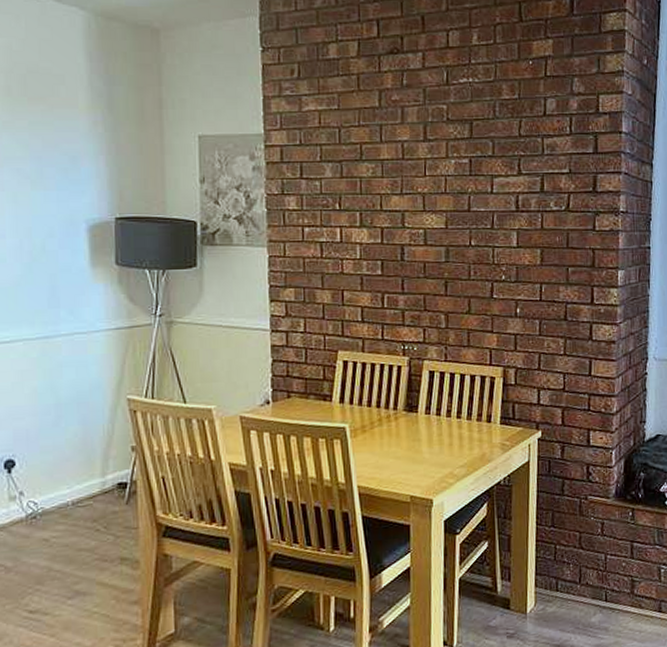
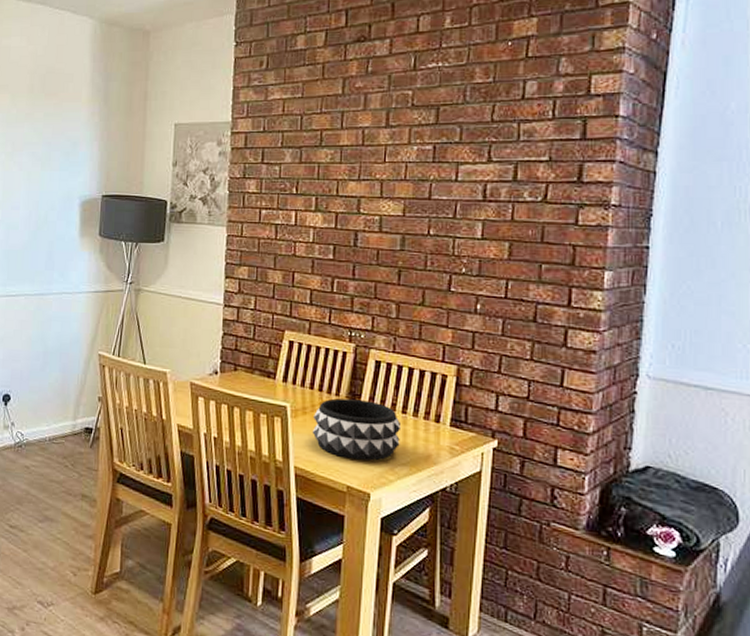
decorative bowl: none [372,410,457,470] -> present [312,398,402,461]

